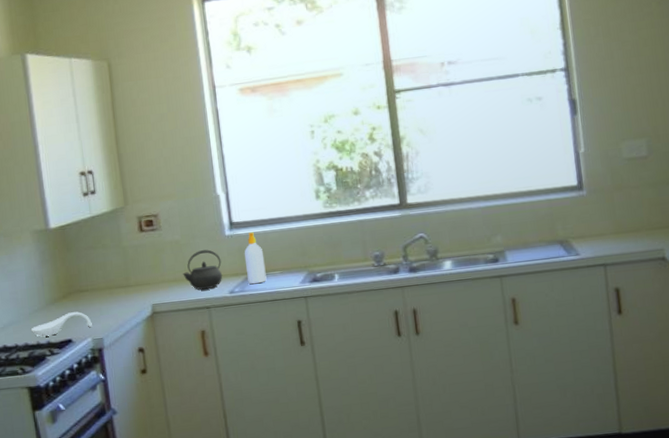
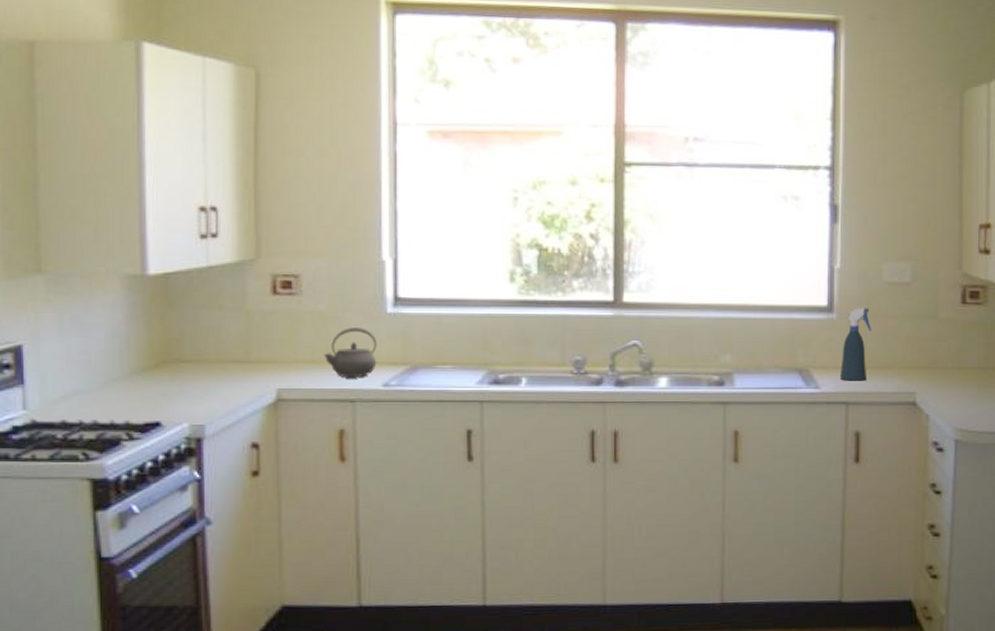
spoon rest: present [30,311,92,337] -> none [103,387,192,415]
soap bottle: present [244,232,267,284] -> none [408,313,434,378]
spray bottle: none [593,182,620,246] -> present [839,308,871,381]

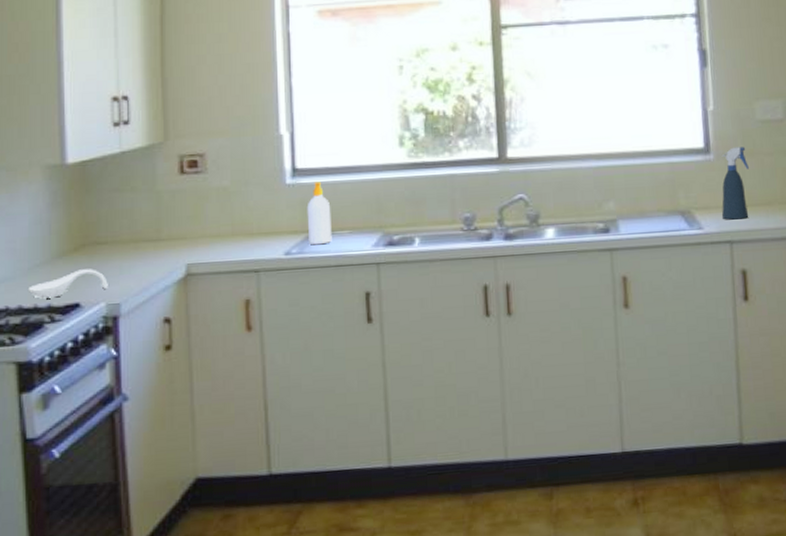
spoon rest: none [103,387,192,415] -> present [28,269,108,299]
kettle: present [324,328,377,377] -> none [229,200,278,249]
soap bottle: none [408,313,434,378] -> present [307,181,332,245]

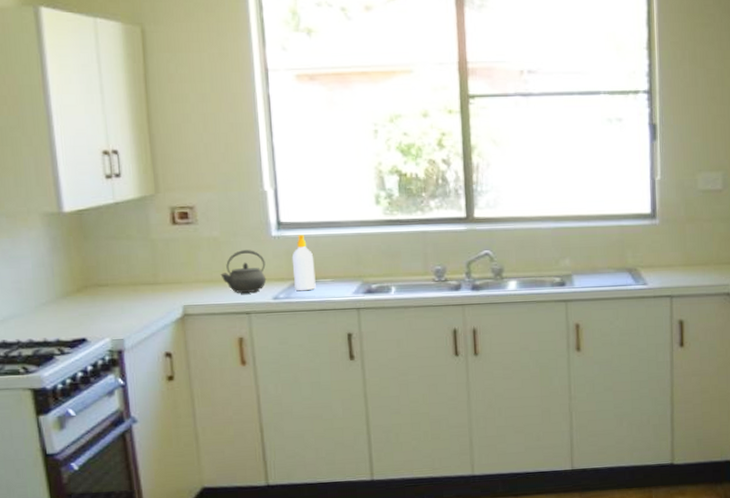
spoon rest: present [28,269,108,299] -> none [36,308,112,334]
kettle: none [229,200,278,249] -> present [220,250,267,293]
spray bottle: present [721,147,749,220] -> none [664,213,689,277]

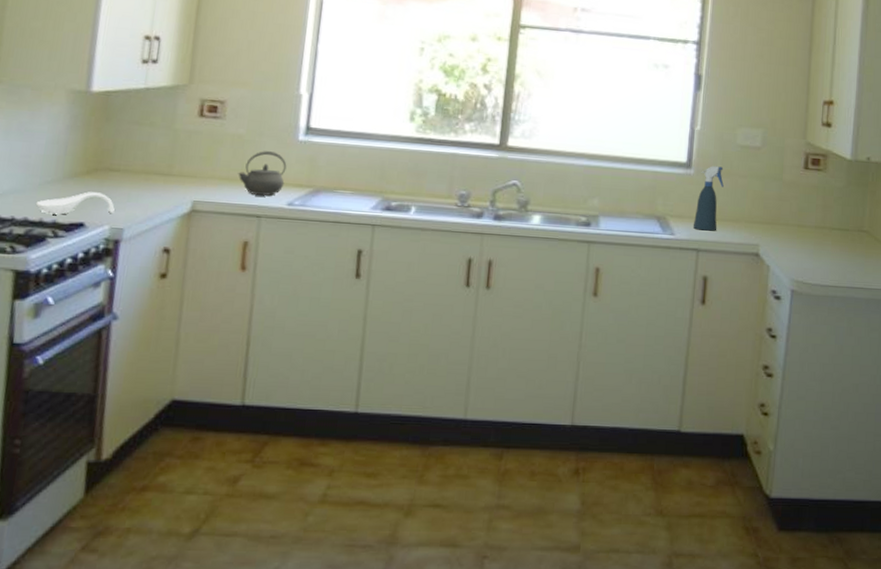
spoon rest: none [36,308,112,334] -> present [35,192,115,215]
soap bottle: present [292,234,316,291] -> none [312,142,337,201]
spray bottle: none [664,213,689,277] -> present [692,166,724,231]

